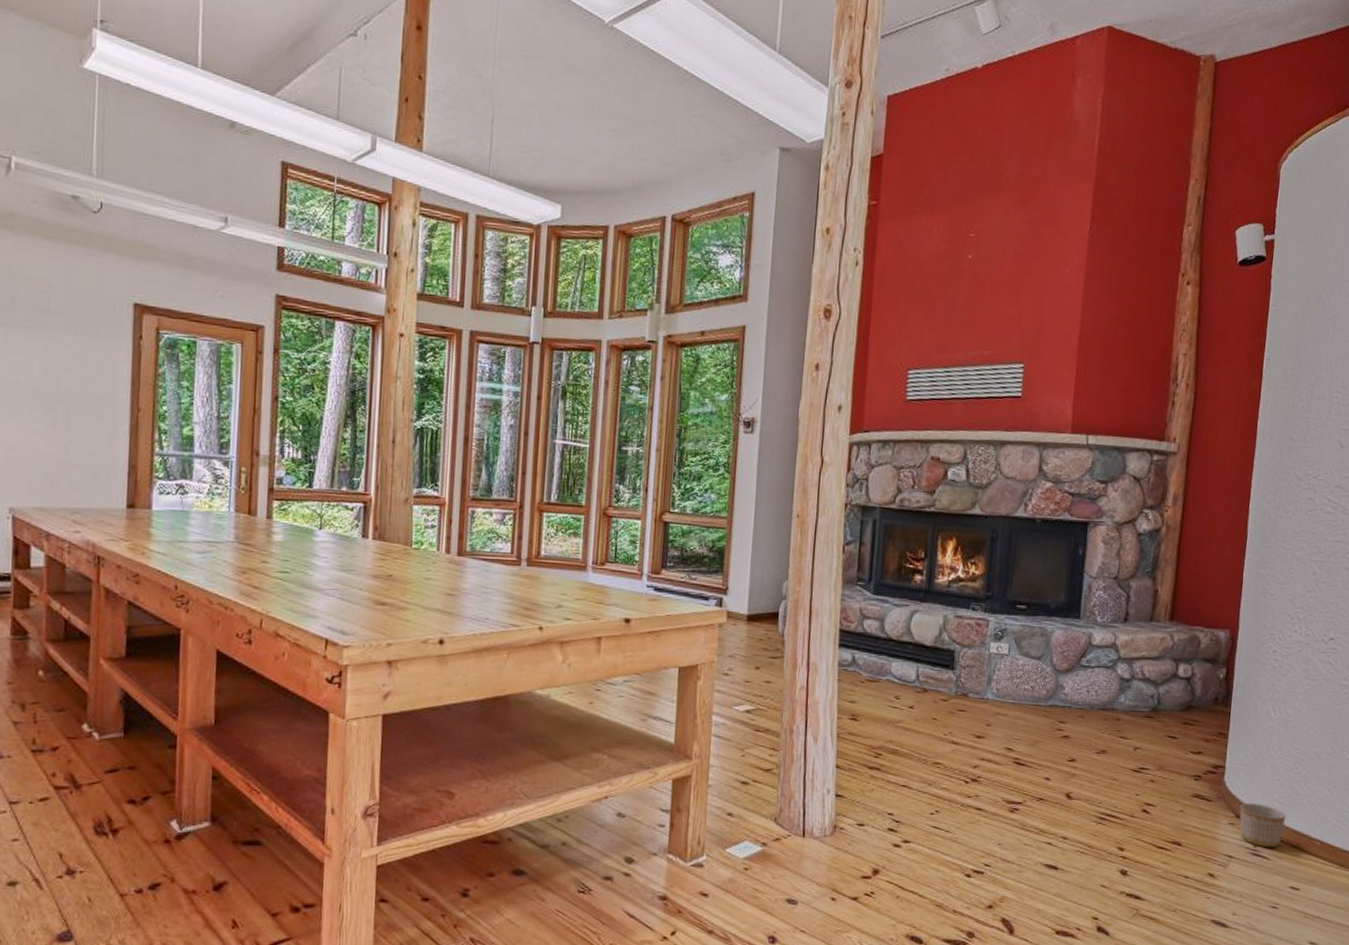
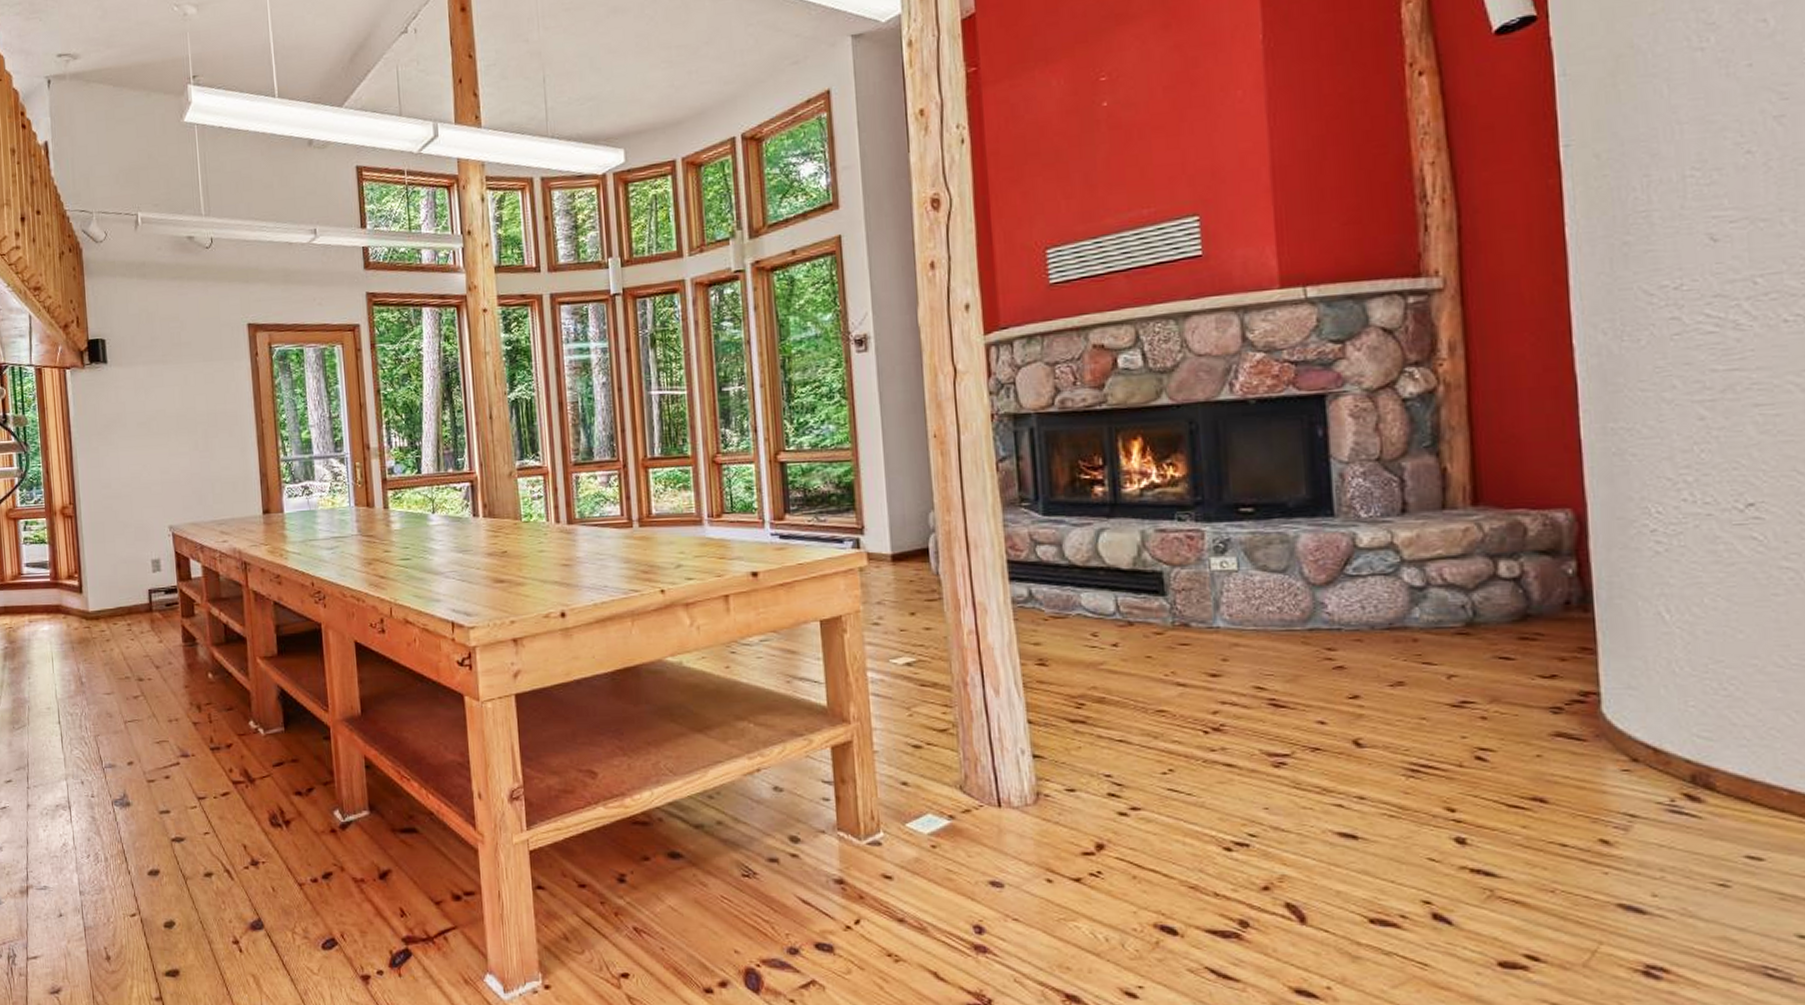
planter: present [1240,802,1286,848] -> none [1636,740,1719,802]

